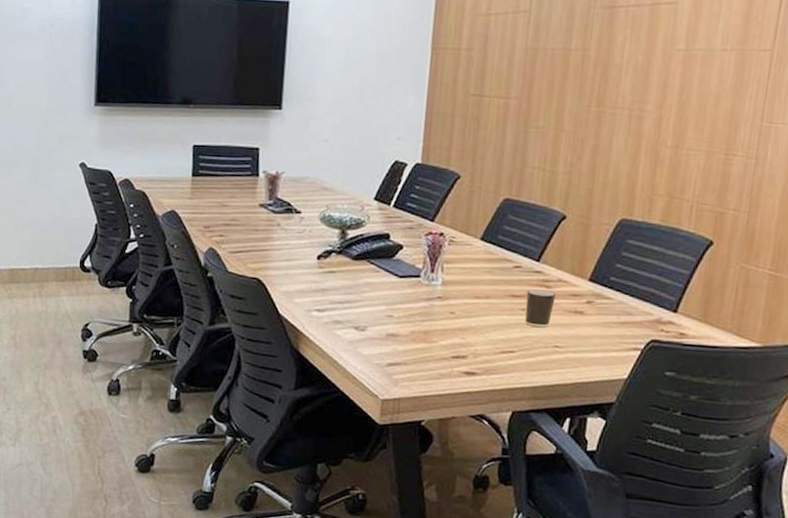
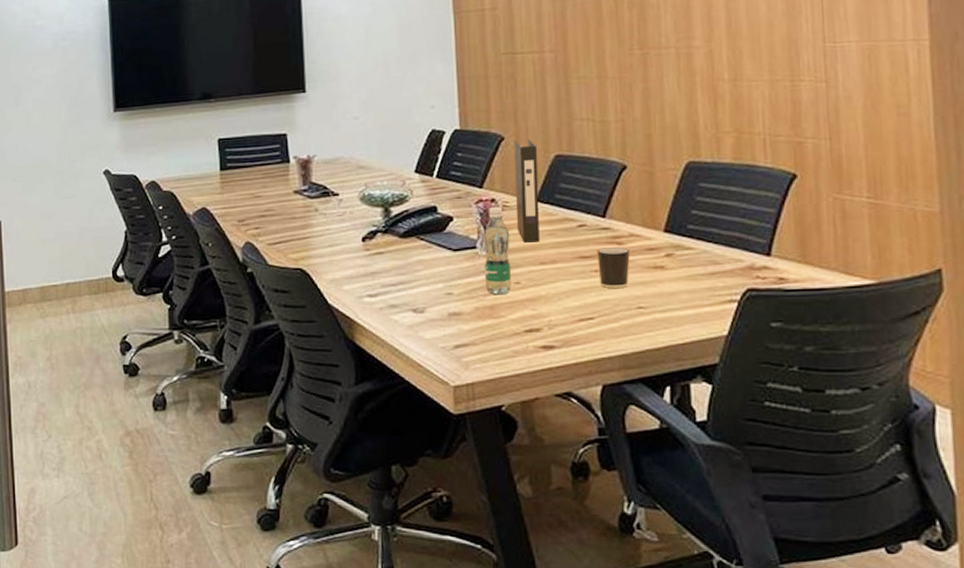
bottle: none [423,241,452,322] -> present [483,207,512,295]
binder: none [459,179,488,278] -> present [513,138,540,243]

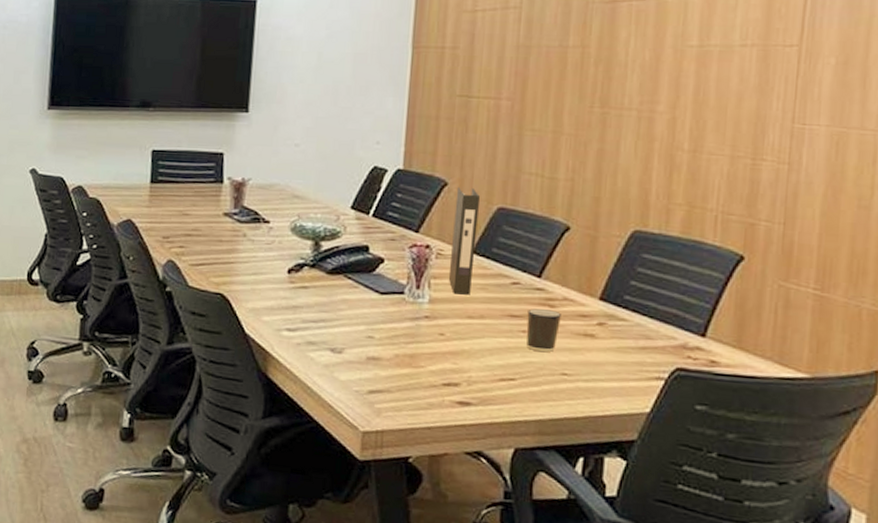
bottle: present [483,207,512,295] -> none [408,254,441,345]

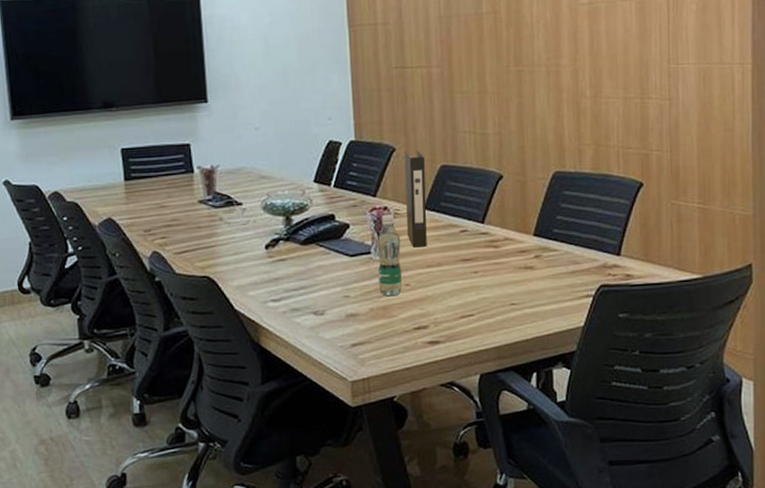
bottle: none [408,254,441,345] -> present [377,215,403,297]
mug: present [526,308,561,353] -> none [477,250,505,288]

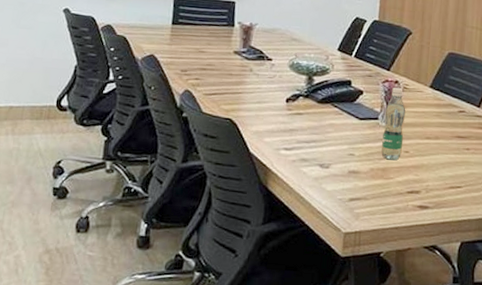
binder: present [404,150,427,248] -> none [412,35,436,121]

